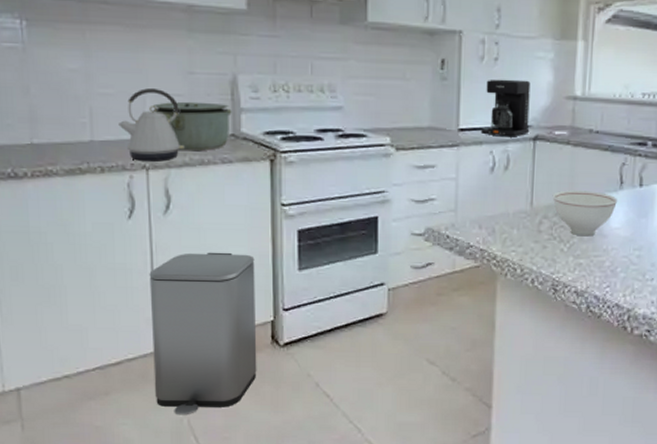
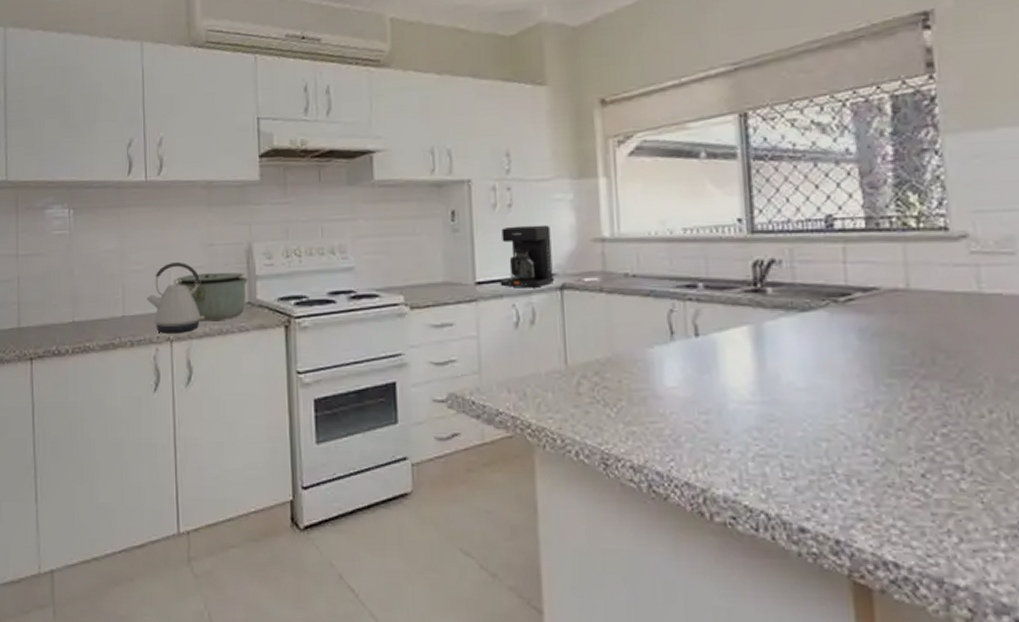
pedal bin: present [149,252,257,415] -> none [172,425,277,608]
bowl: present [552,190,617,237] -> none [589,344,669,399]

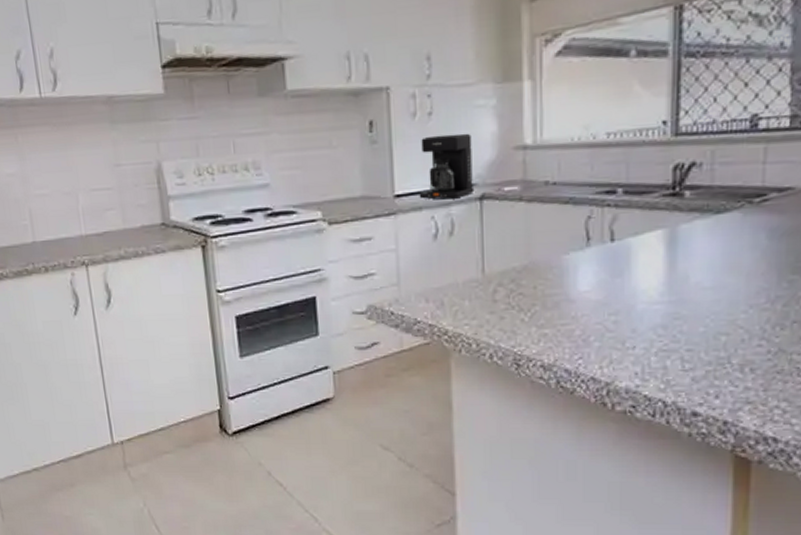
kettle: present [147,261,205,335] -> none [56,184,119,259]
cooking pot: present [177,272,248,322] -> none [86,193,160,245]

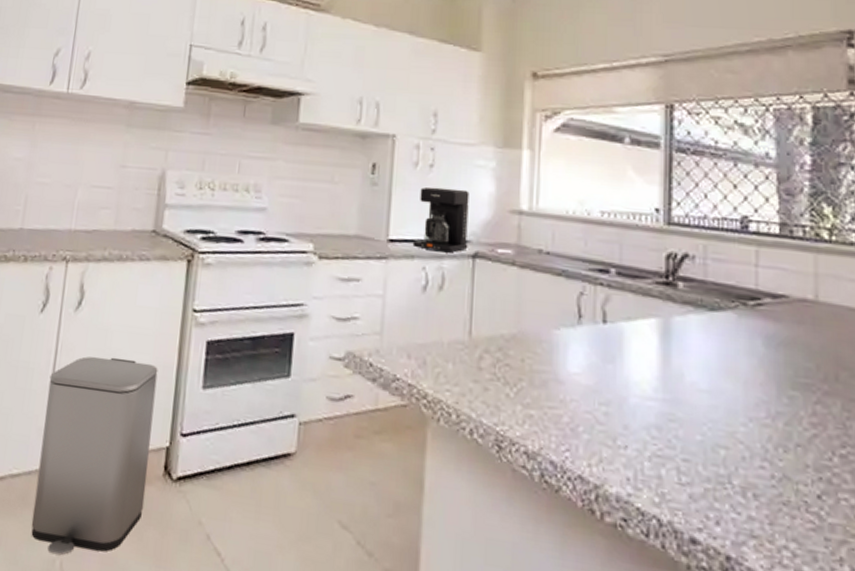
pedal bin: none [98,343,209,505] -> present [31,356,158,556]

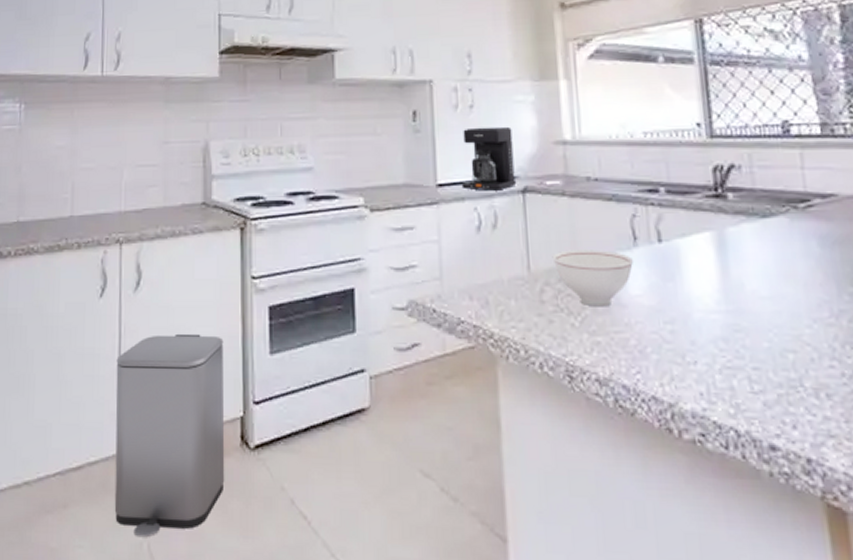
bowl: none [495,320,575,381] -> present [552,250,633,307]

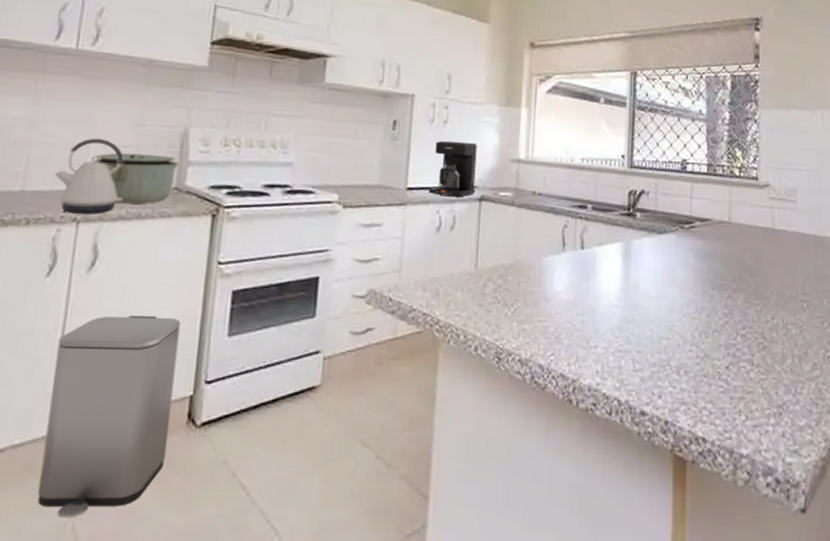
kettle: none [97,159,157,236] -> present [55,138,124,216]
cooking pot: none [130,171,203,223] -> present [96,152,179,205]
bowl: present [552,250,633,307] -> none [497,251,560,300]

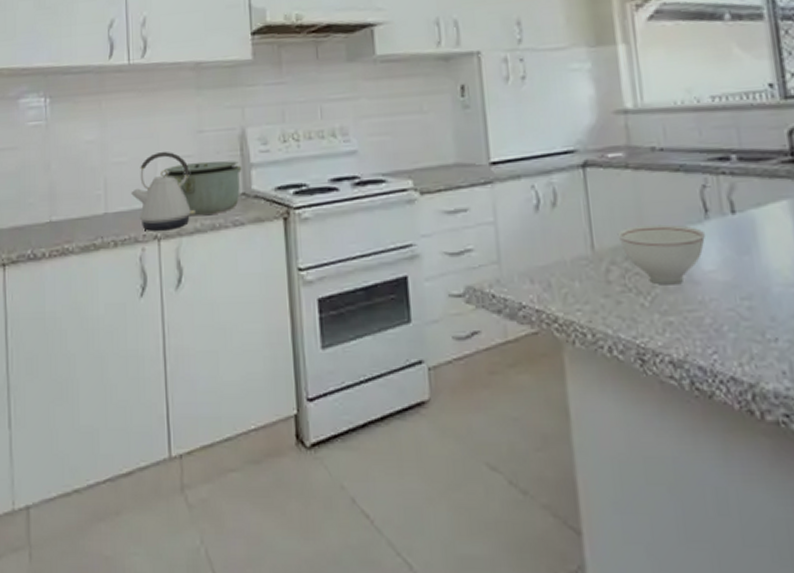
pedal bin: present [37,314,181,518] -> none [161,330,282,543]
coffee maker: present [428,140,477,197] -> none [516,97,576,167]
bowl: none [497,251,560,300] -> present [617,224,705,285]

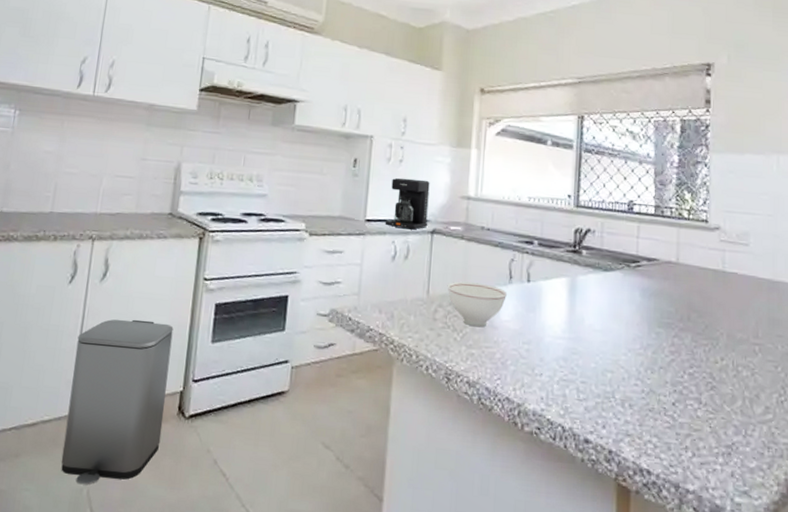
kettle: present [131,151,195,233] -> none [76,170,130,235]
pedal bin: none [161,330,282,543] -> present [61,319,174,485]
cooking pot: present [165,161,242,217] -> none [107,182,173,227]
coffee maker: none [516,97,576,167] -> present [385,177,430,230]

